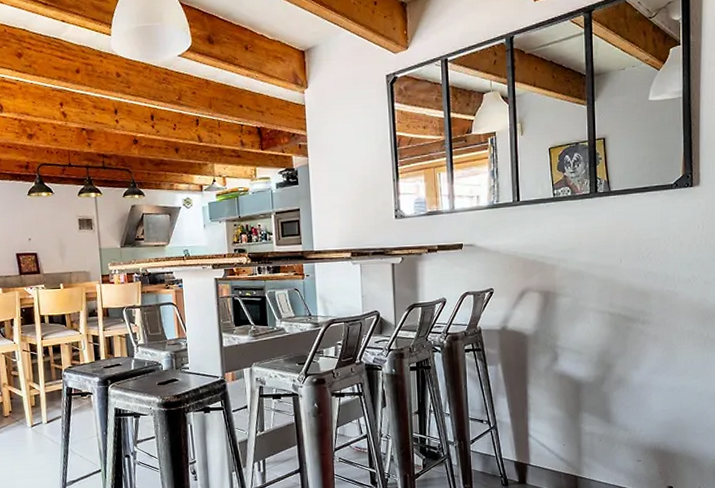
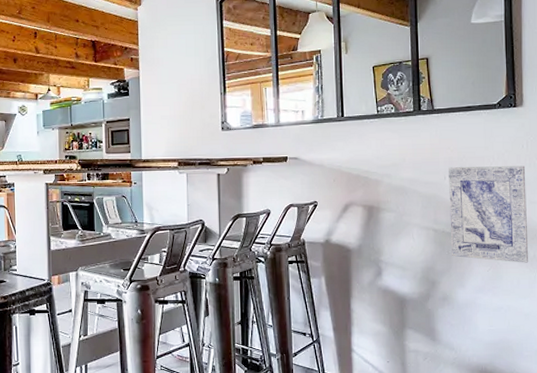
wall art: none [625,246,703,344] -> present [449,166,529,263]

